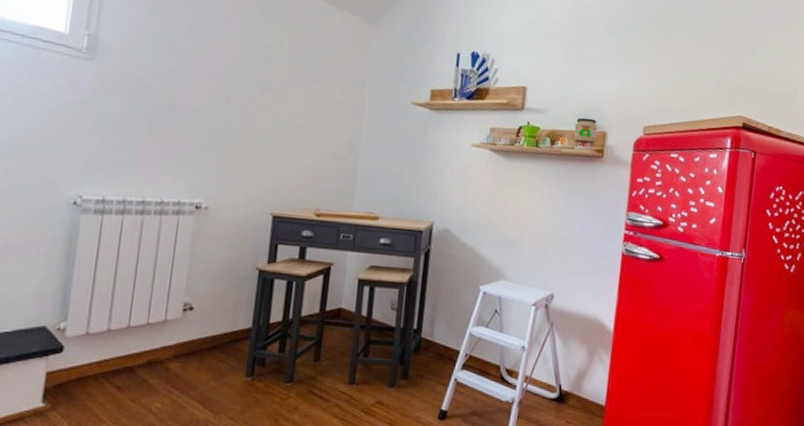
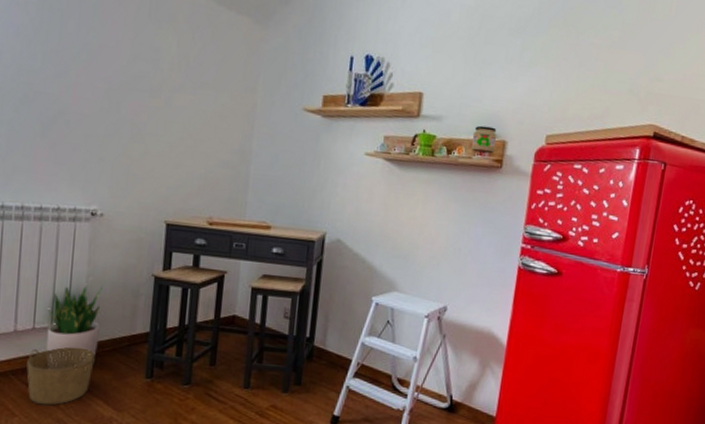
basket: none [118,345,193,410] -> present [27,346,95,406]
planter: none [140,281,204,375] -> present [46,286,103,374]

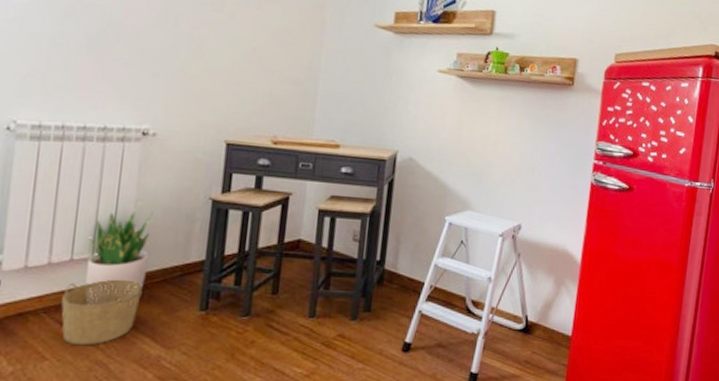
jar: present [470,125,497,154] -> none [543,43,568,72]

